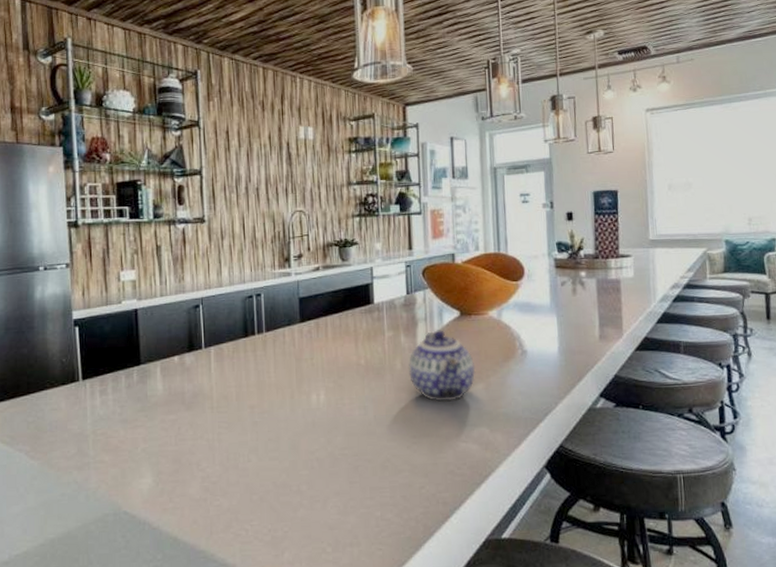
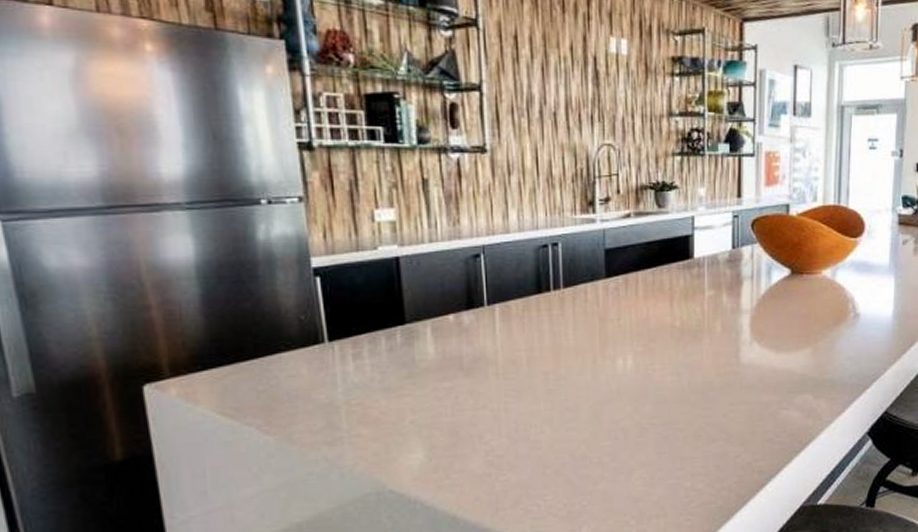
teapot: present [408,330,476,402] -> none [730,289,804,367]

